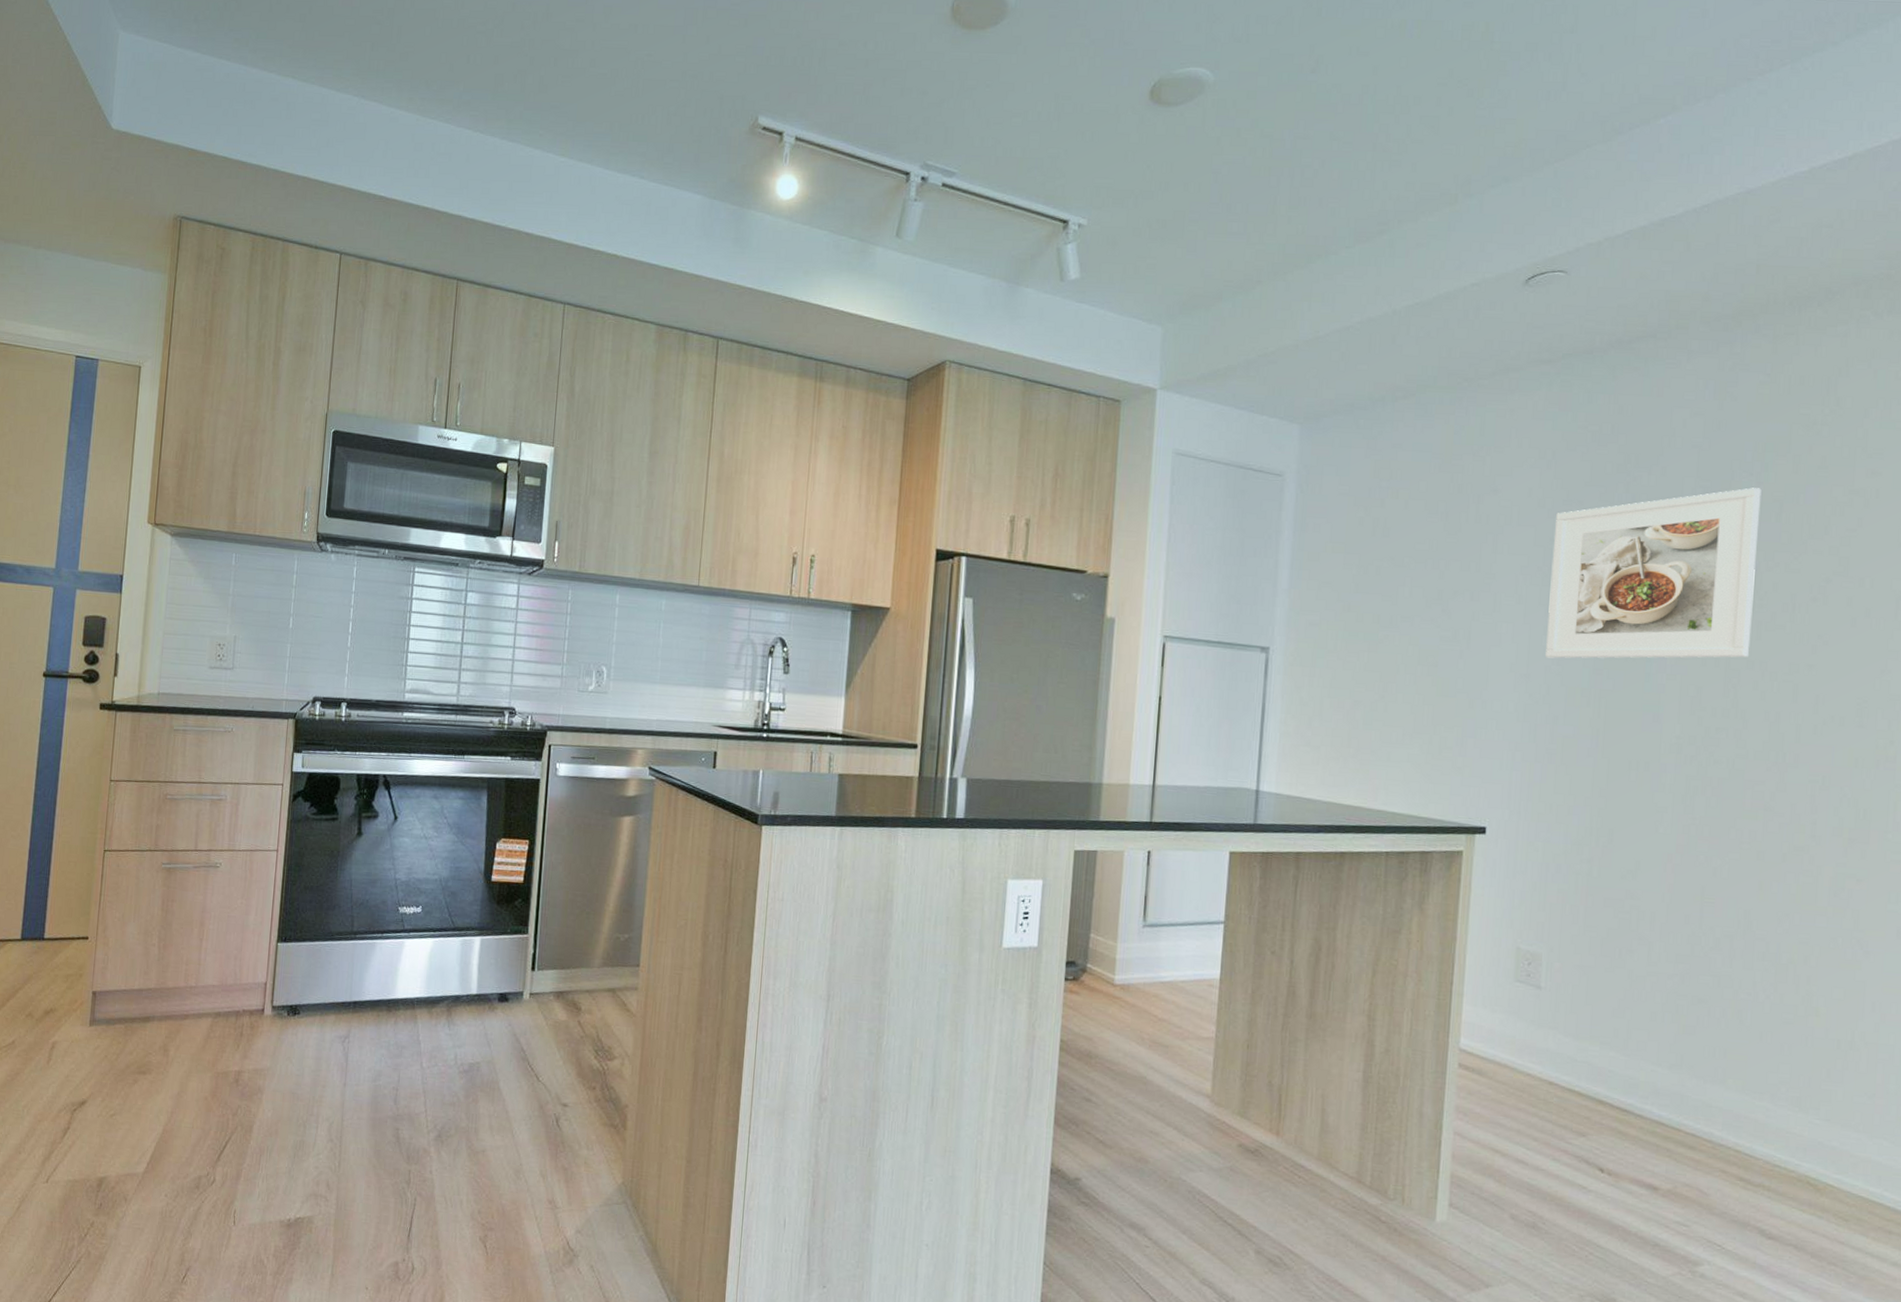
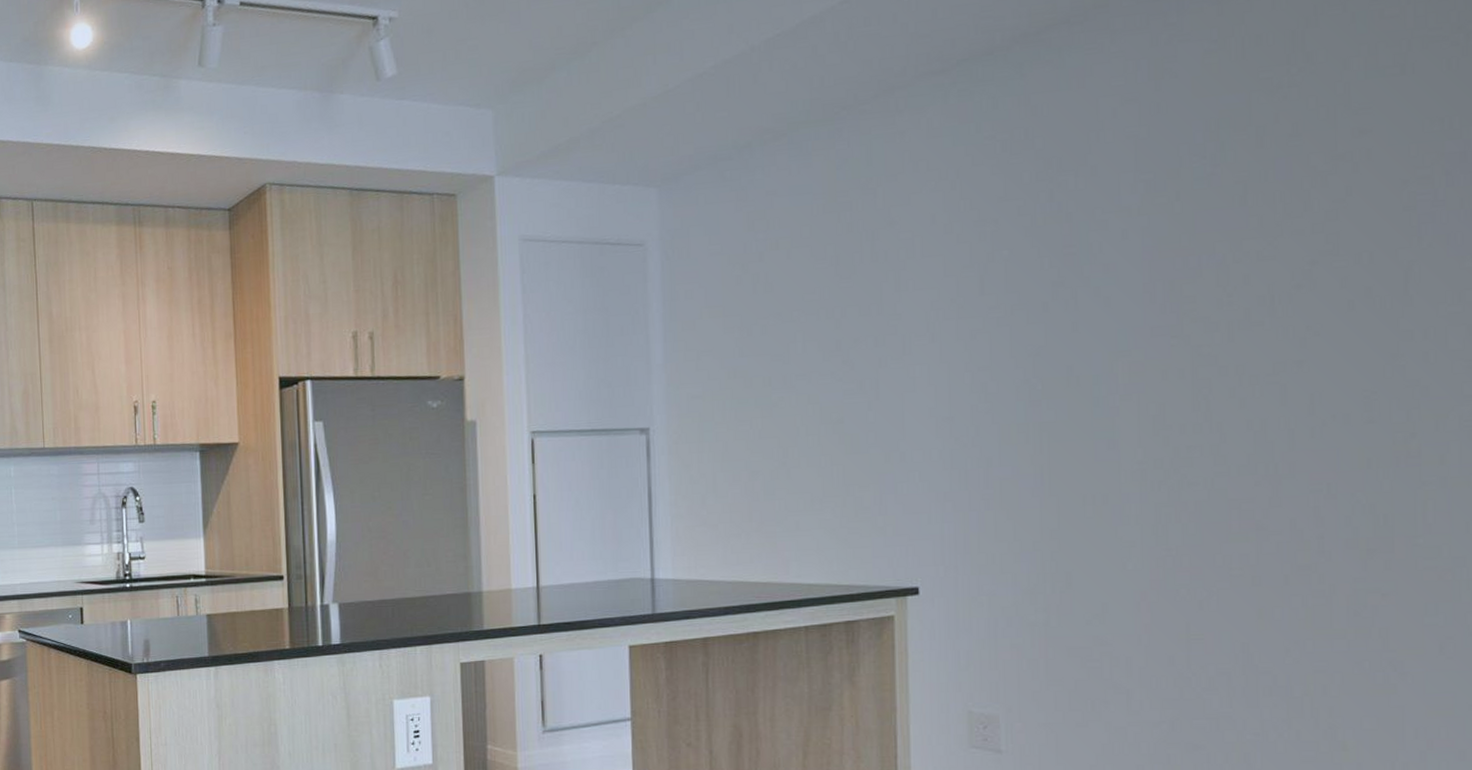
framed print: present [1545,487,1762,659] -> none [967,171,1221,397]

